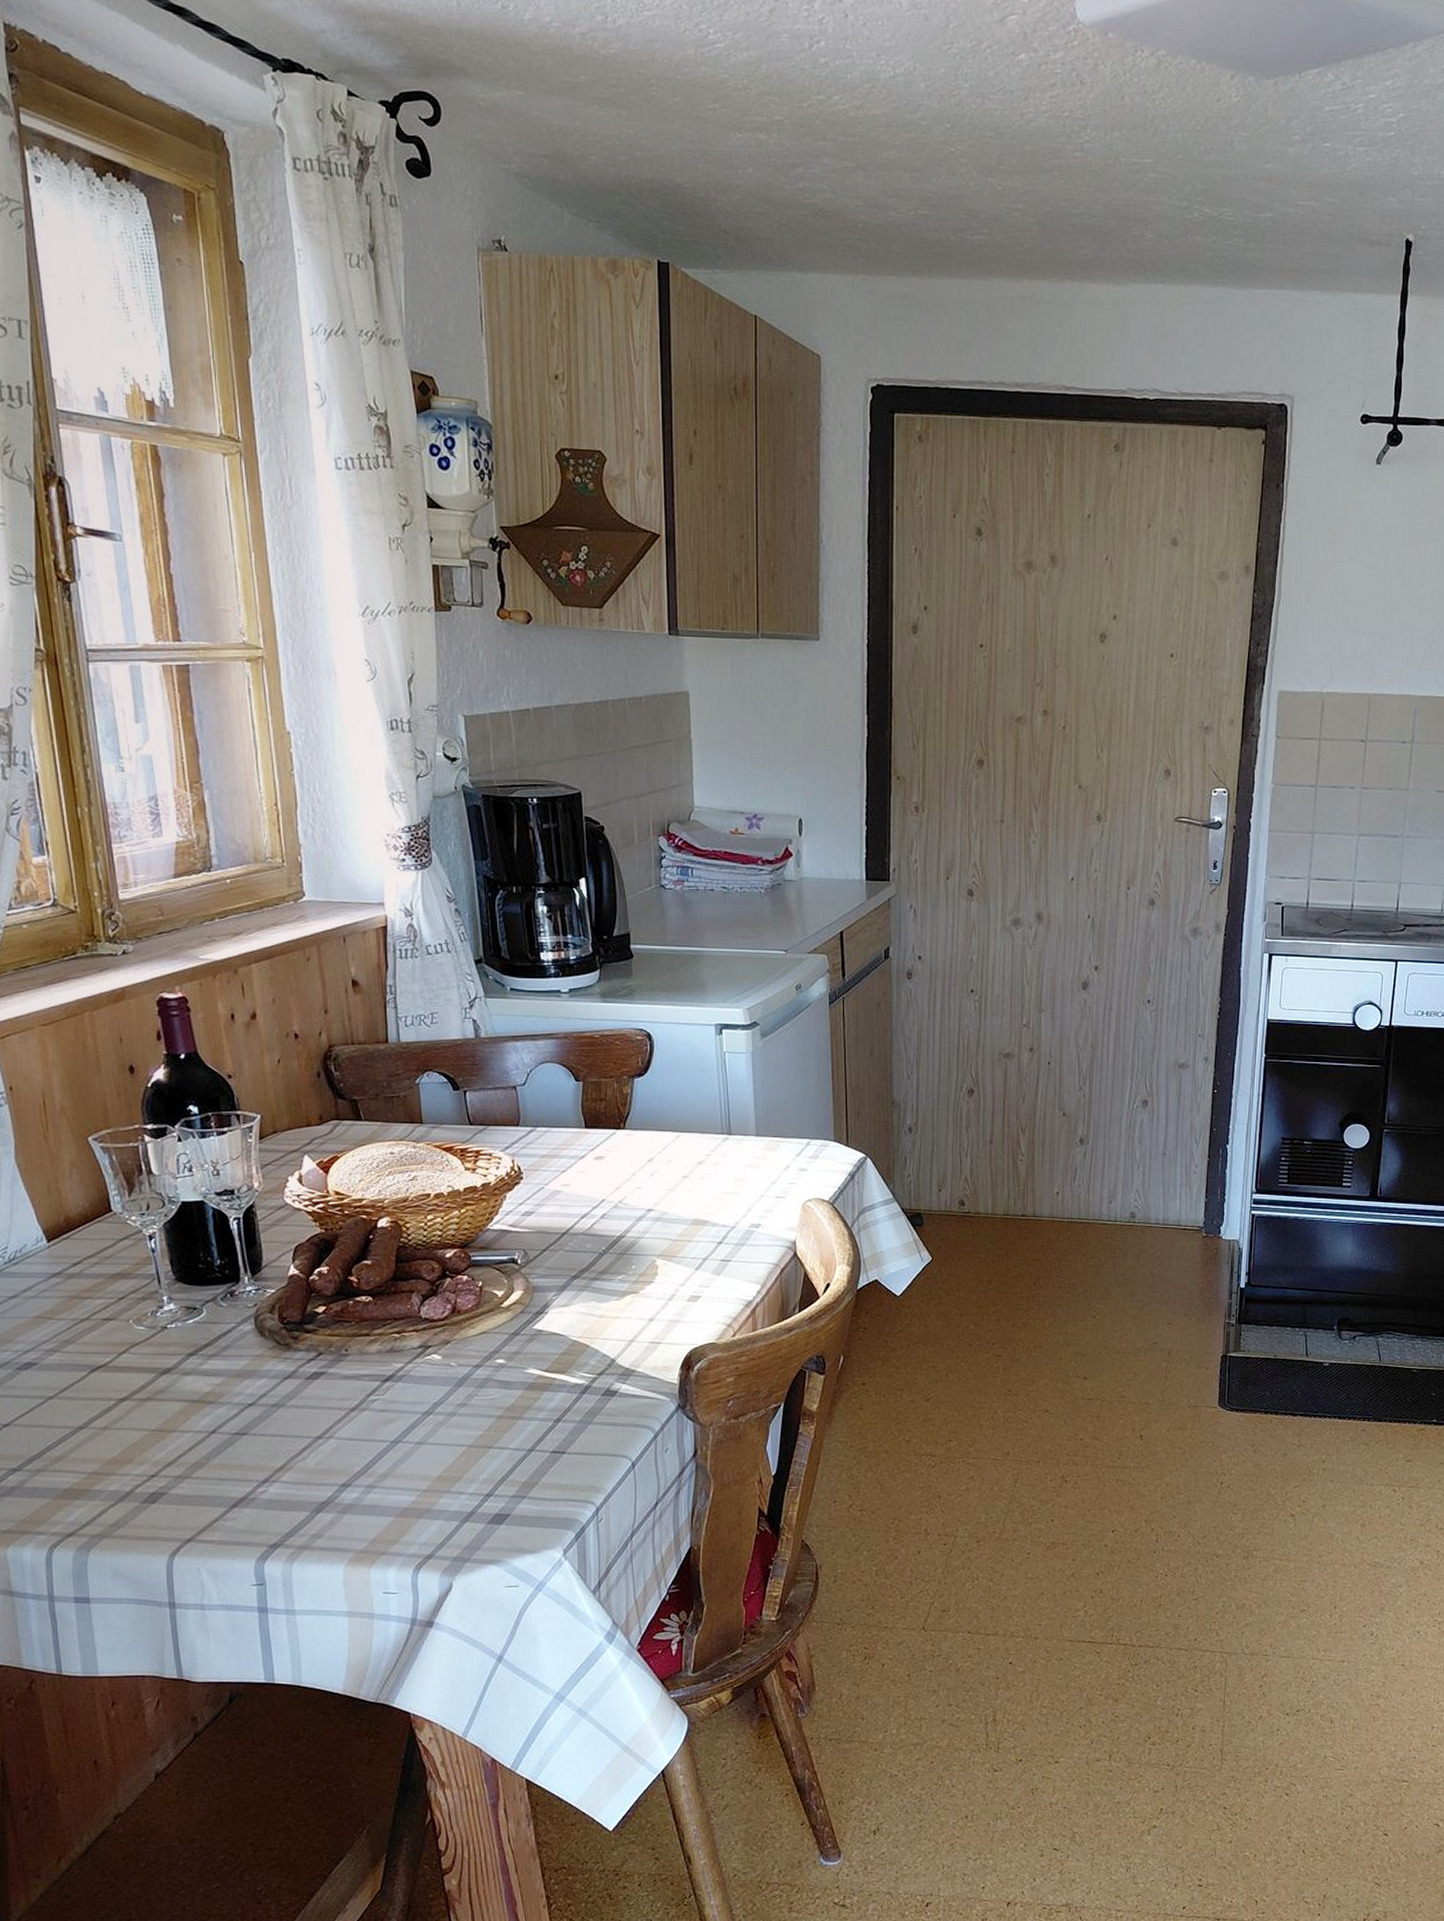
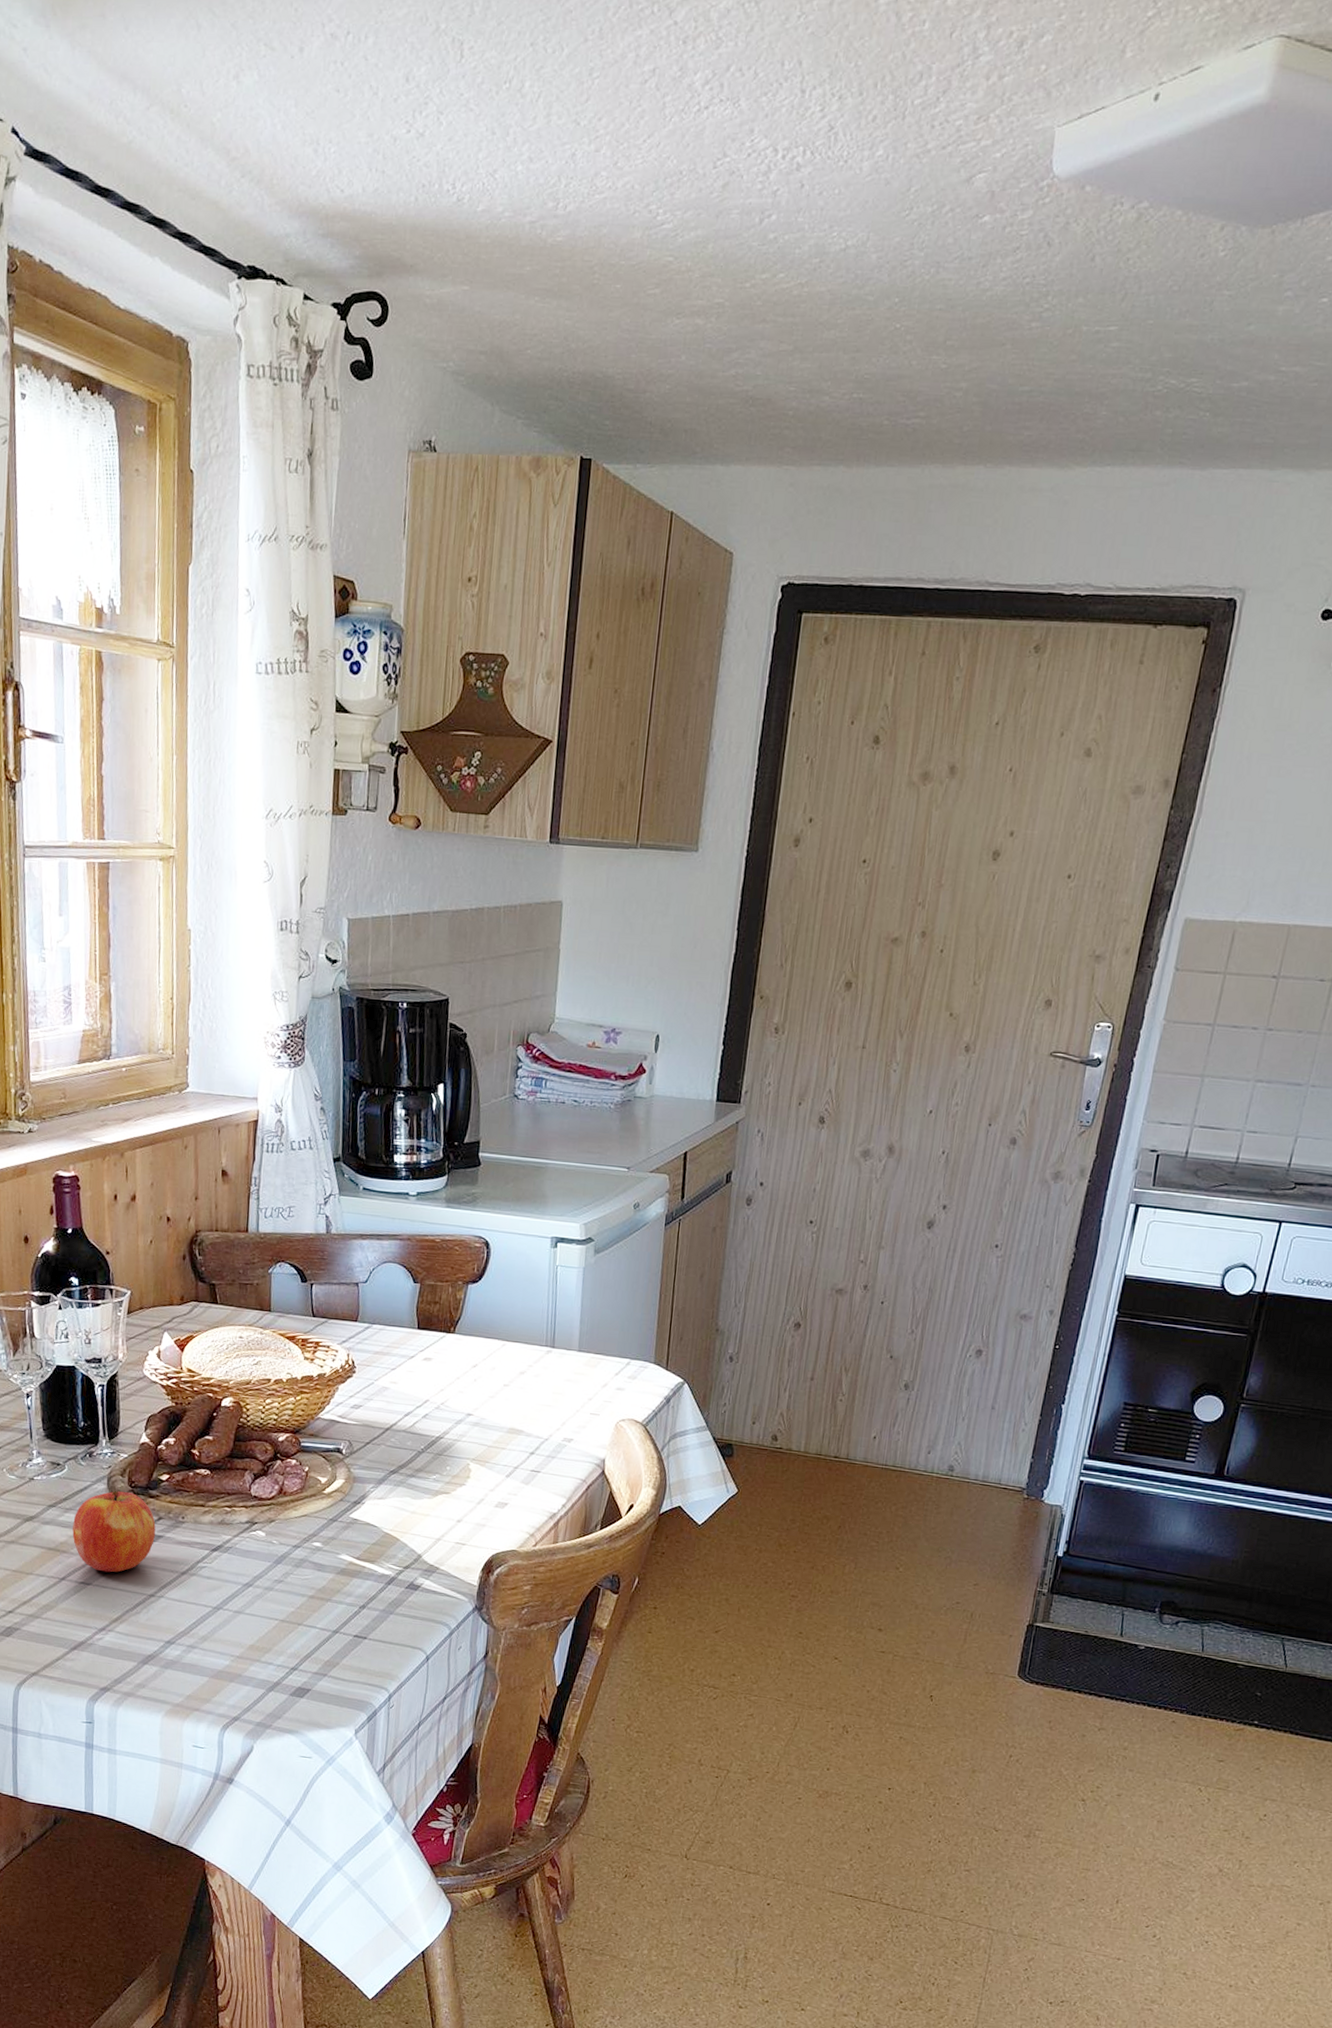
apple: none [219,1329,316,1419] -> present [72,1490,156,1573]

